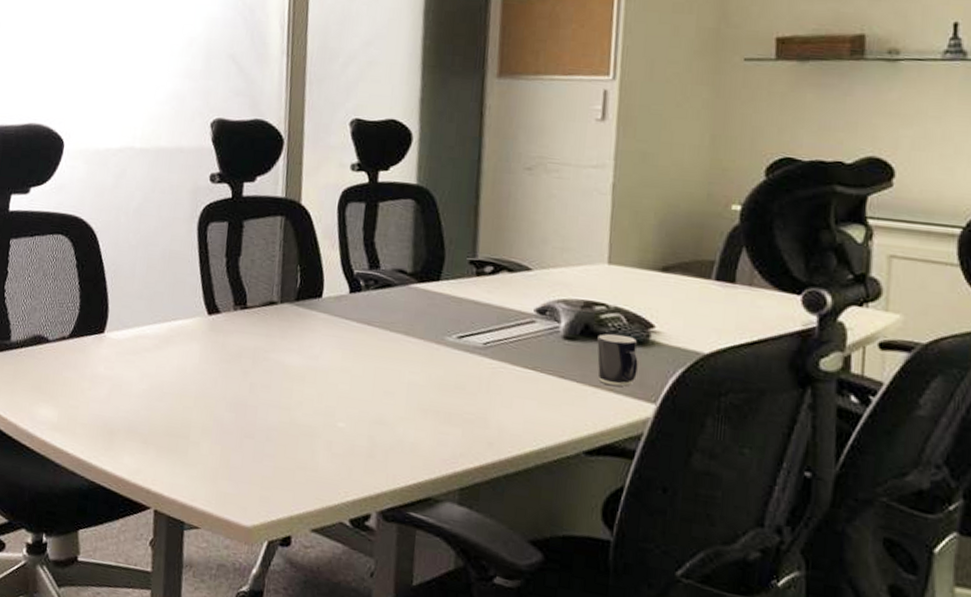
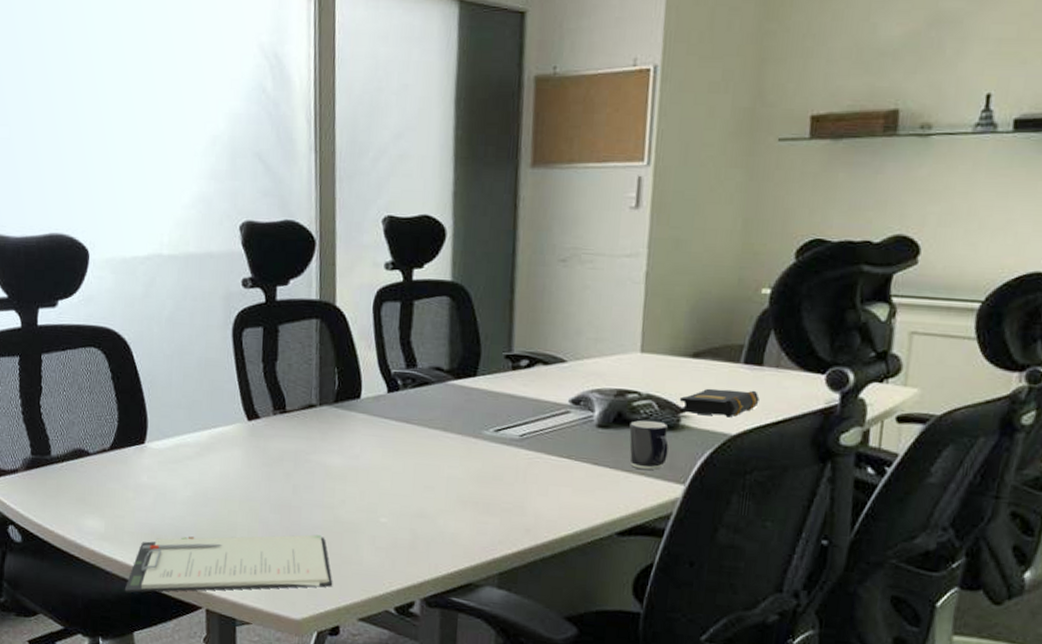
clipboard: none [72,431,286,493] -> present [124,534,332,593]
book: none [648,304,733,336] -> present [679,388,760,418]

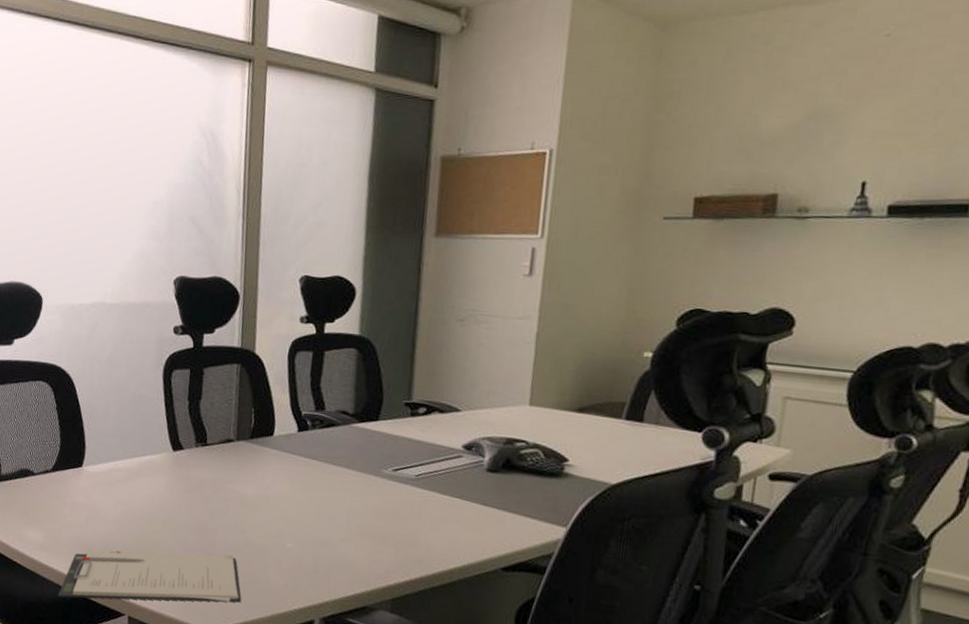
mug: present [629,420,669,471] -> none [516,466,553,513]
book: present [679,388,760,418] -> none [564,440,639,468]

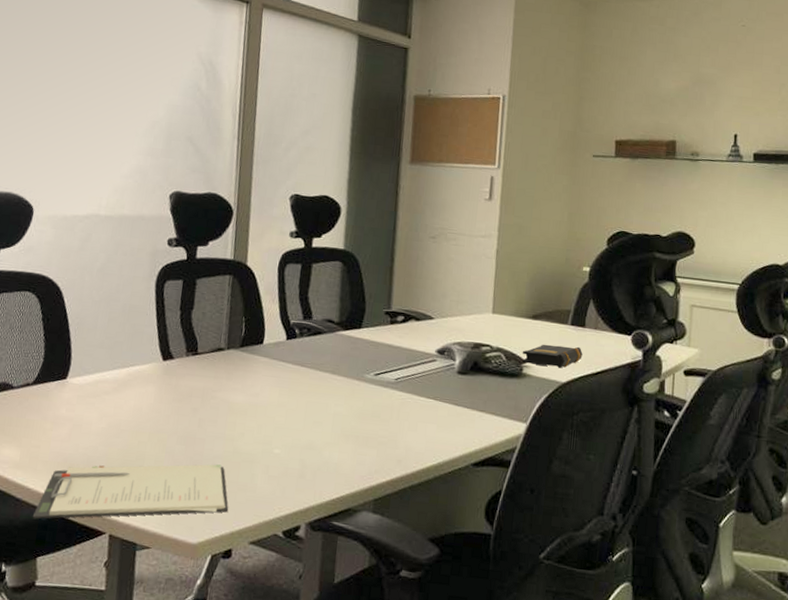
book: none [564,440,639,468] -> present [522,344,583,368]

